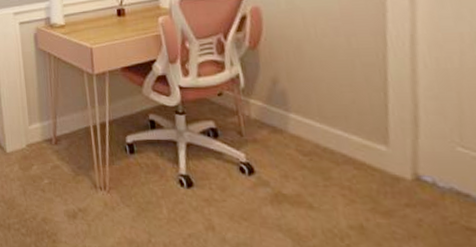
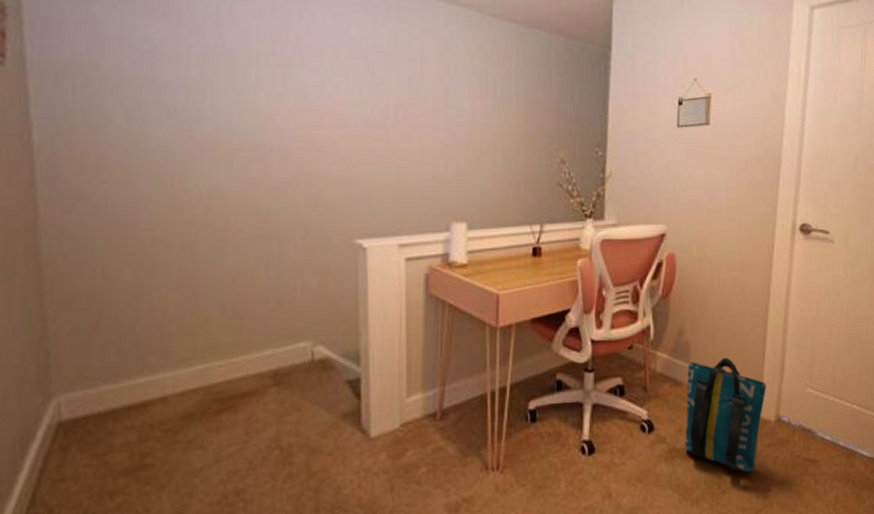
tote bag: none [287,108,395,231] -> present [685,358,767,473]

